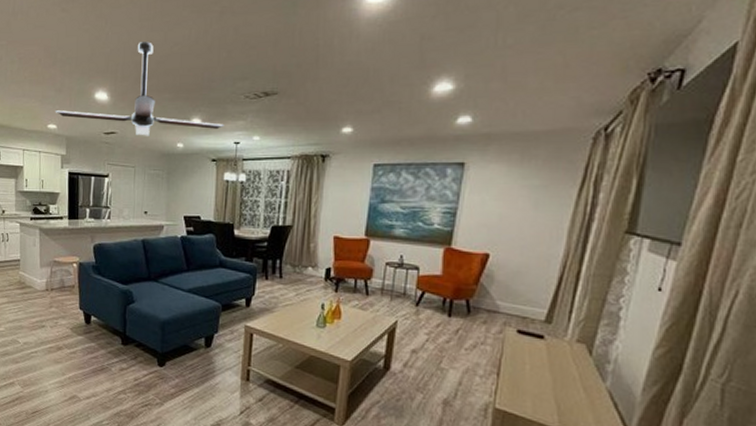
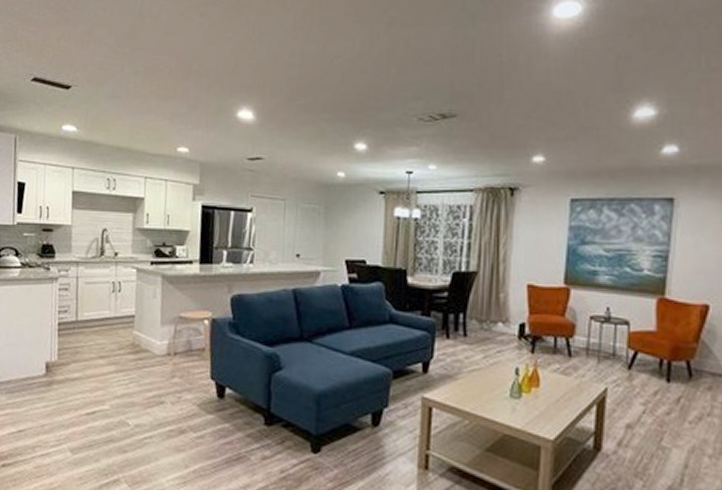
ceiling fan: present [55,42,224,136] -> none [187,53,394,163]

